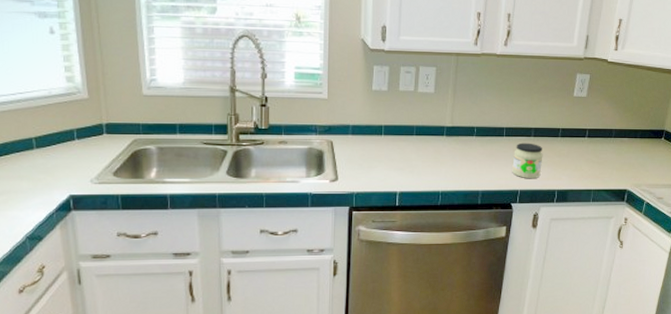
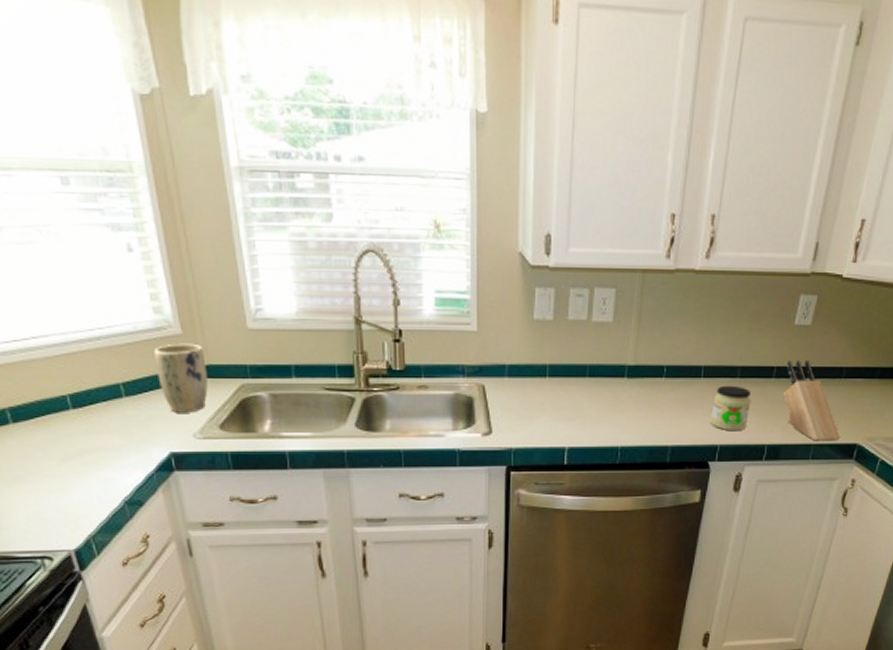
plant pot: none [64,106,106,162] -> present [154,343,208,413]
knife block: none [568,123,614,187] -> present [784,359,841,441]

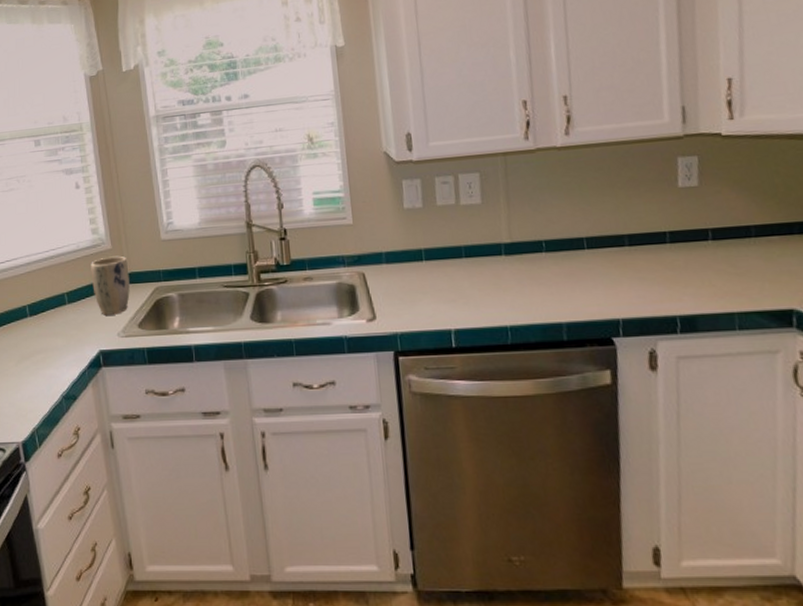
jar: present [711,385,751,432] -> none [603,254,649,304]
knife block: present [784,359,841,441] -> none [680,221,771,309]

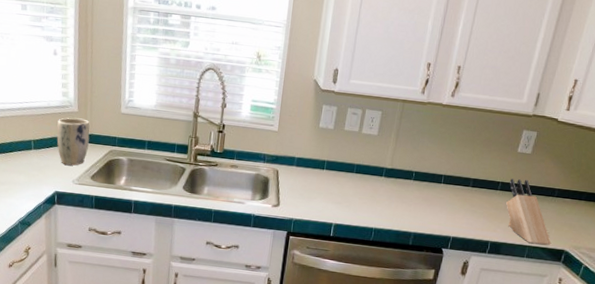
knife block: none [680,221,771,309] -> present [506,178,552,245]

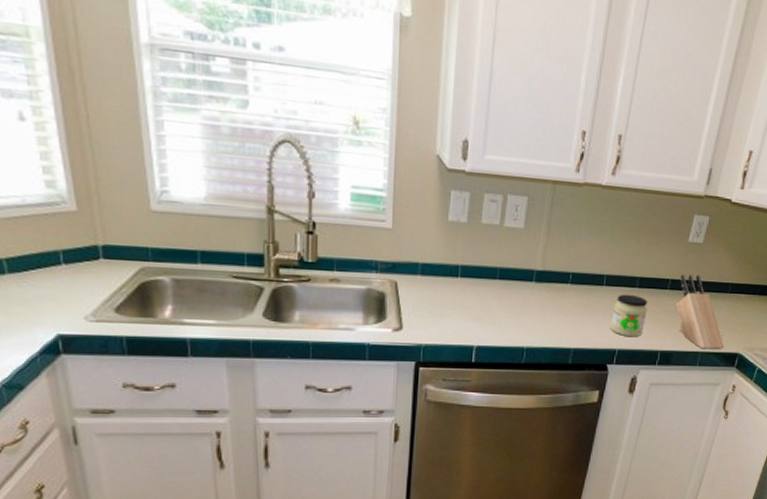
plant pot: present [57,117,90,166] -> none [44,220,104,294]
jar: none [446,191,480,228] -> present [610,294,648,337]

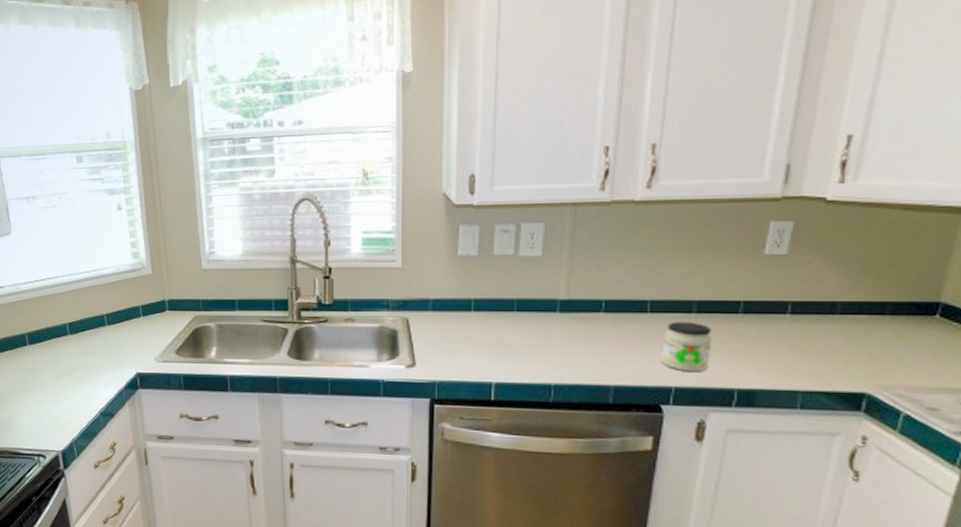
knife block: present [676,274,725,349] -> none [756,293,841,388]

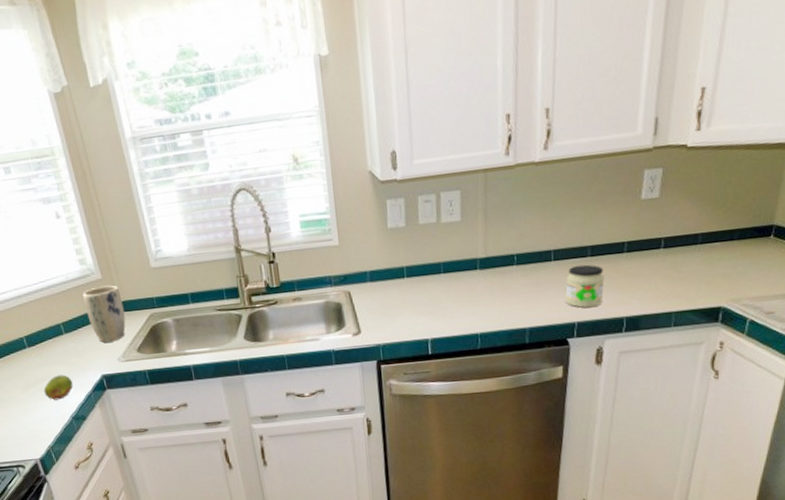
fruit: none [77,367,107,392] -> present [44,374,73,400]
plant pot: none [131,282,169,340] -> present [82,285,126,343]

